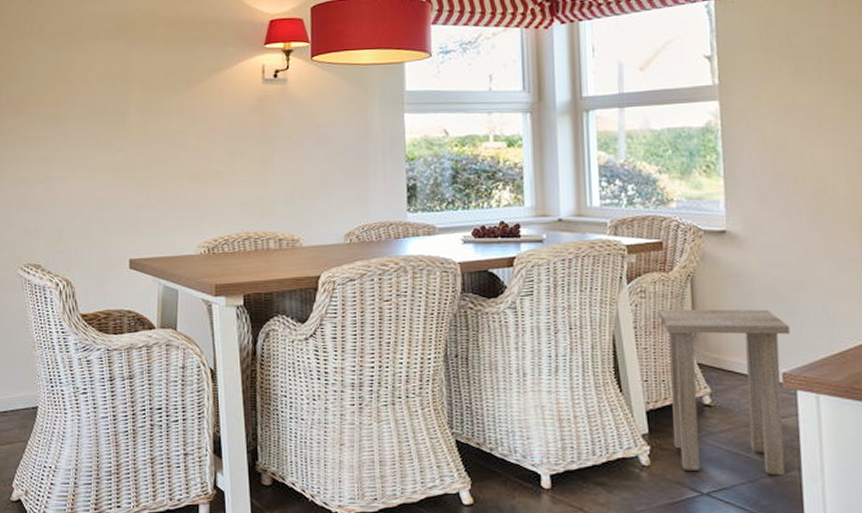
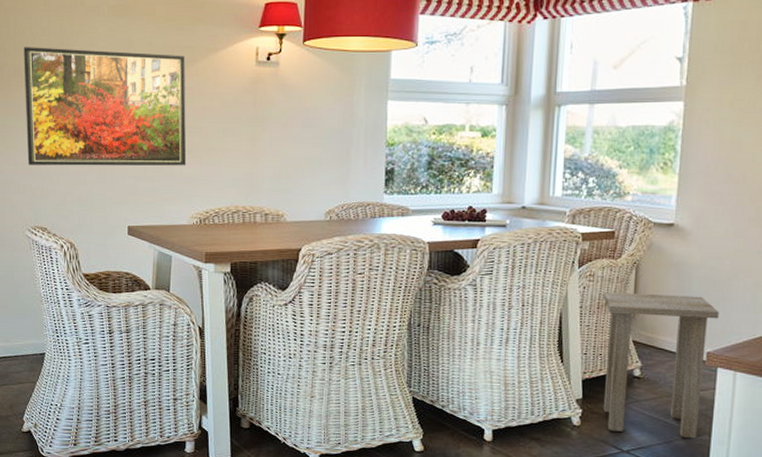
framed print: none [17,74,192,198] -> present [23,47,187,166]

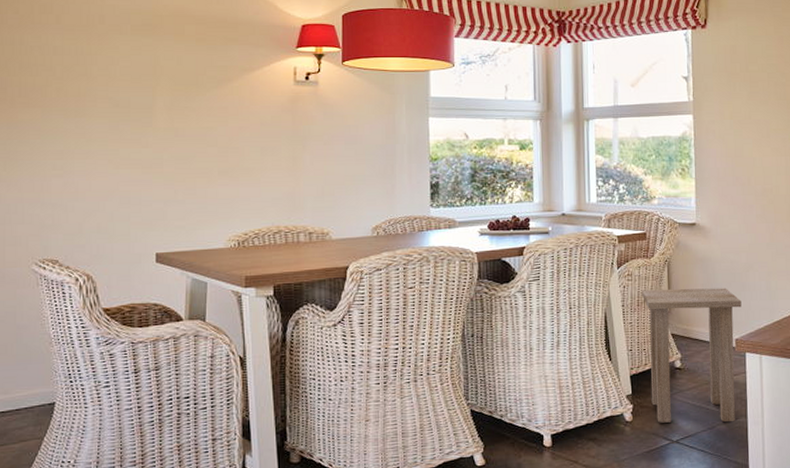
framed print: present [23,47,187,166] -> none [31,66,222,192]

